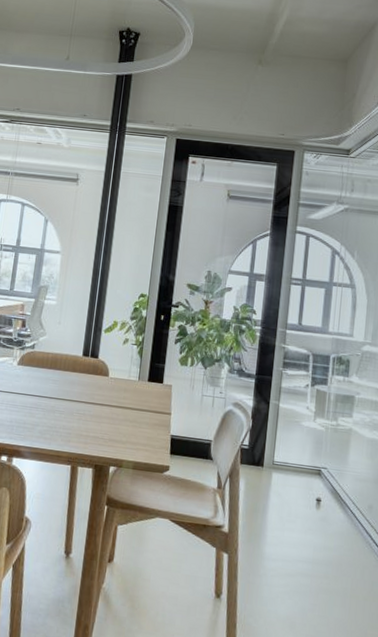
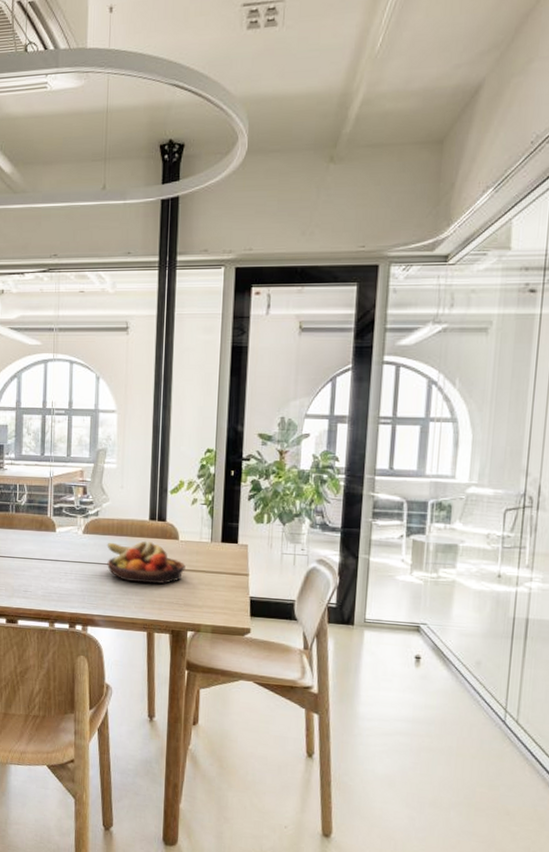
fruit bowl: none [38,374,113,419] -> present [107,540,185,584]

